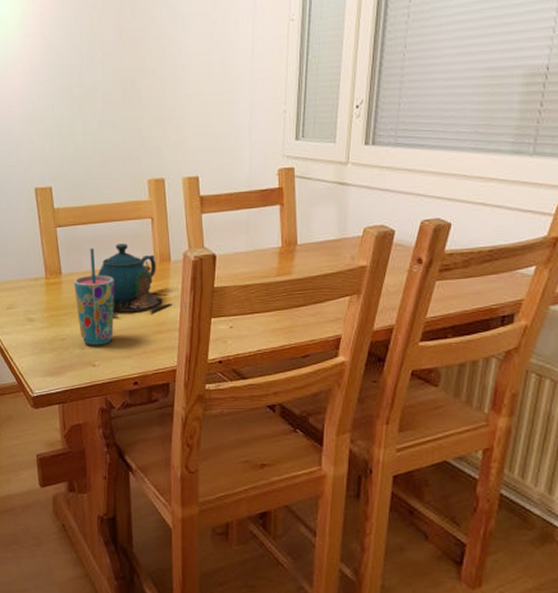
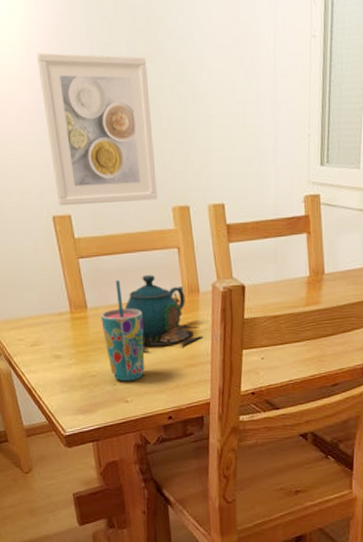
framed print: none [30,42,134,179] -> present [36,52,157,206]

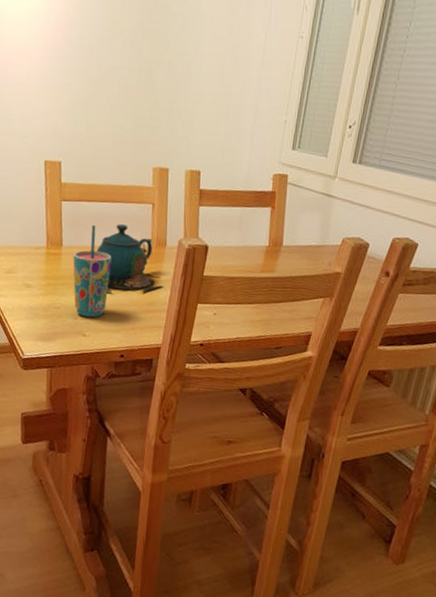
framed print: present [36,52,157,206] -> none [51,19,150,159]

